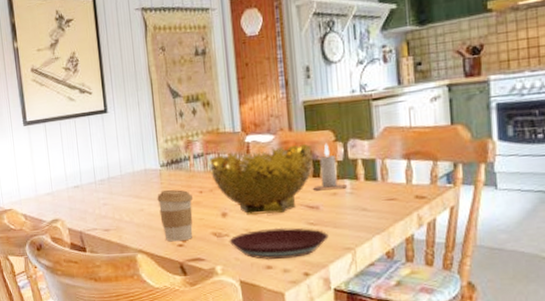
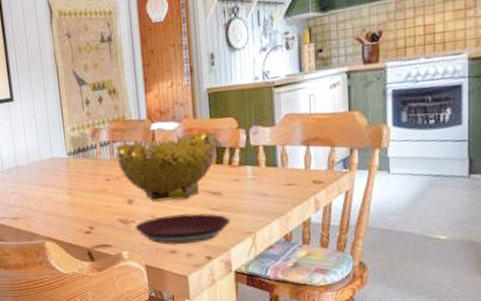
coffee cup: present [157,189,193,242] -> none [64,177,100,229]
candle: present [313,142,346,191] -> none [216,130,248,177]

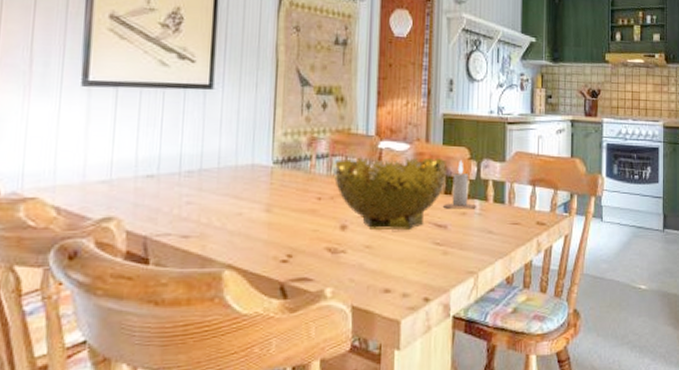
plate: present [135,213,231,245] -> none [345,245,453,282]
candle: none [216,130,248,177] -> present [444,159,476,209]

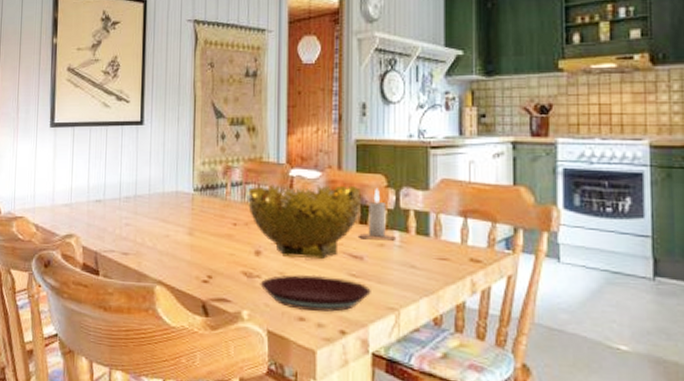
plate: none [345,245,453,282] -> present [260,274,371,312]

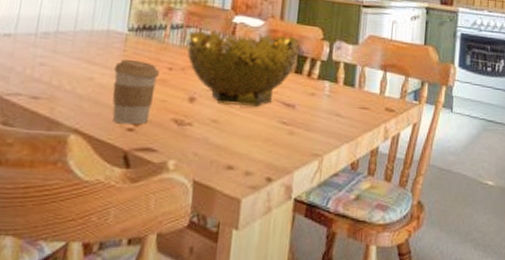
coffee cup: none [186,216,225,277] -> present [112,58,159,125]
plate: present [260,274,371,312] -> none [190,122,299,159]
candle: present [359,187,395,241] -> none [293,39,326,90]

